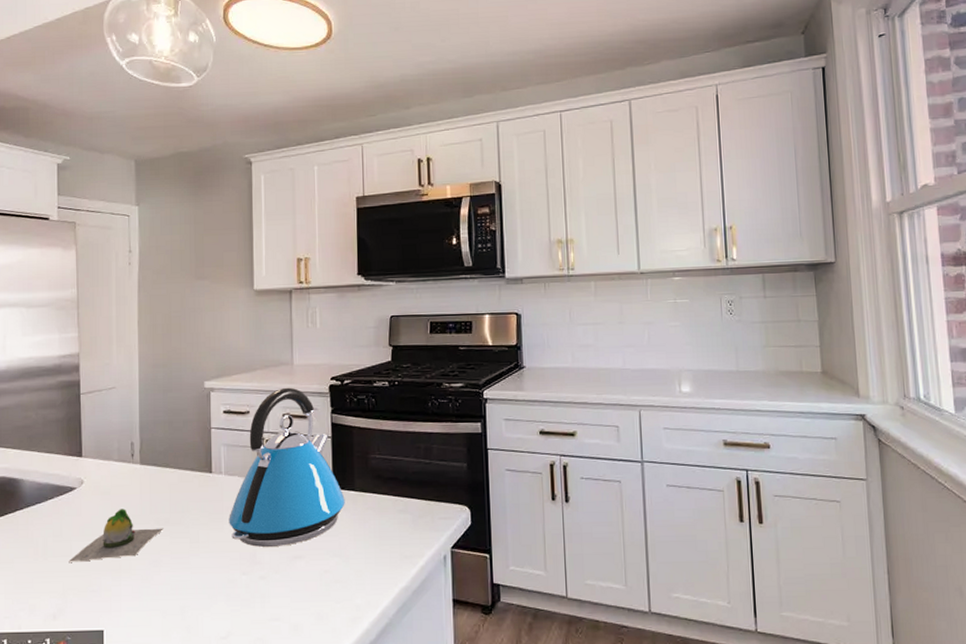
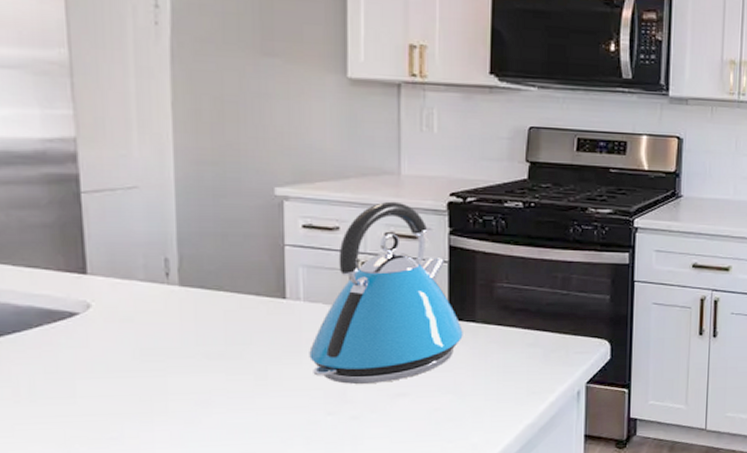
decorative egg: present [69,509,164,562] -> none [71,340,216,405]

